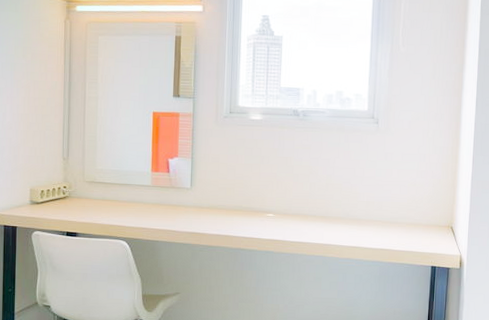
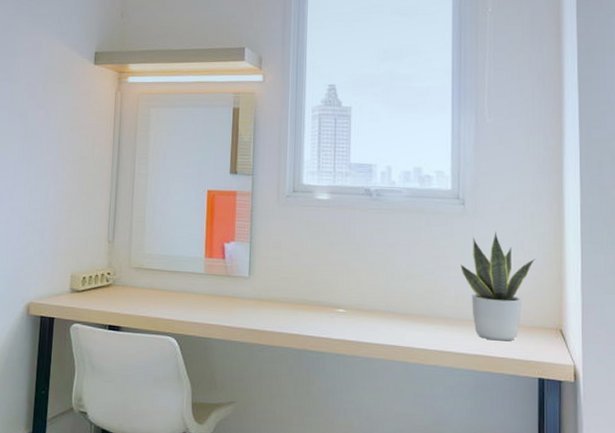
potted plant: none [372,146,435,237] -> present [461,231,536,341]

